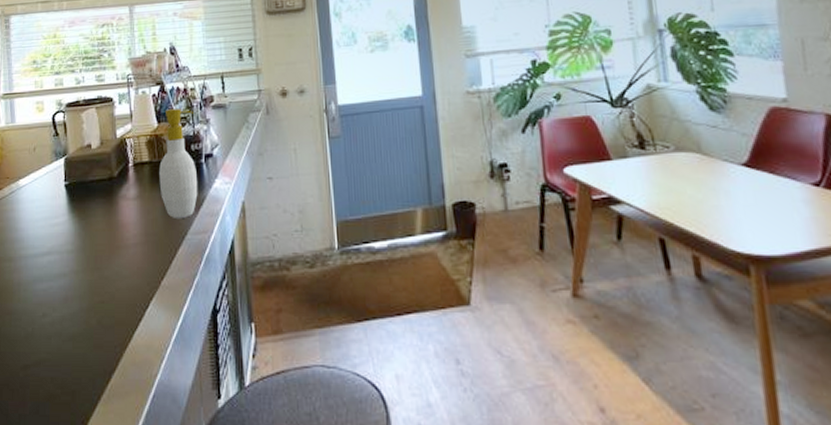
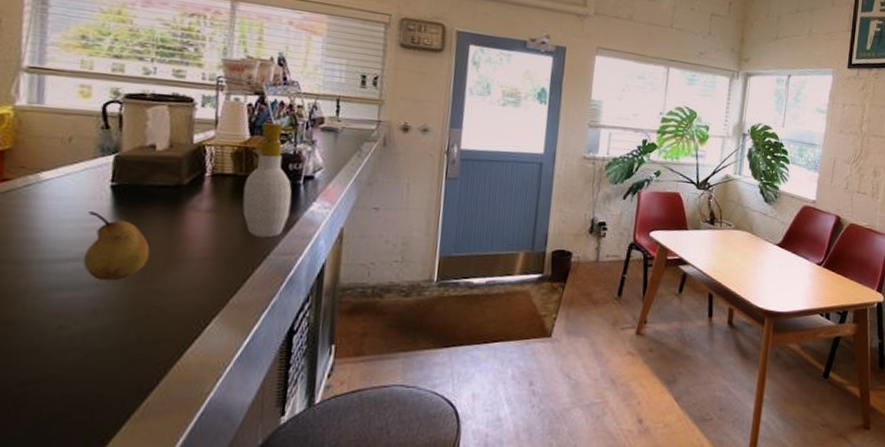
fruit: none [53,209,98,271] -> present [83,211,150,281]

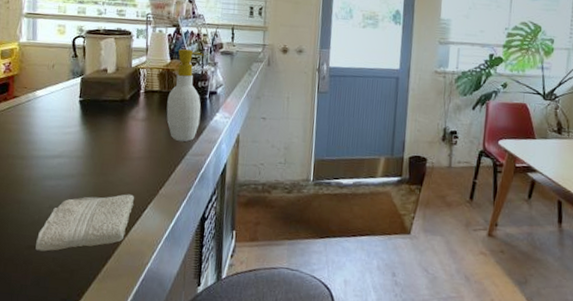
washcloth: none [33,305,193,388] -> present [35,194,135,251]
fruit: present [83,211,150,281] -> none [63,120,106,173]

